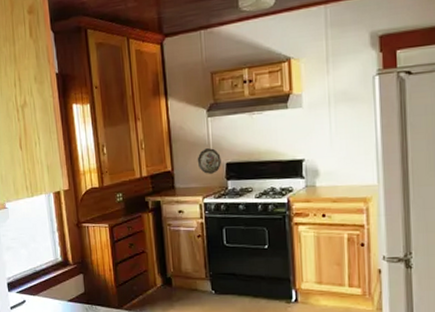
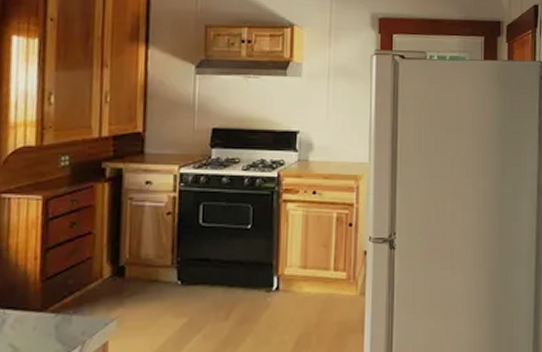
decorative plate: present [197,148,221,174] -> none [177,110,207,139]

